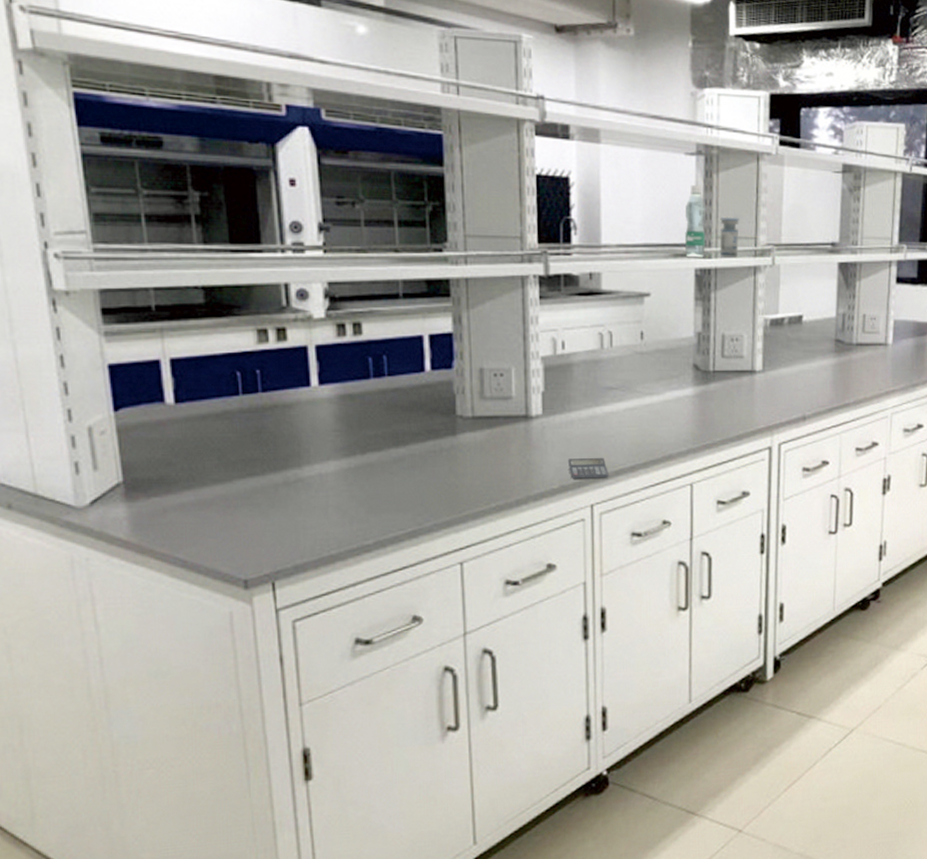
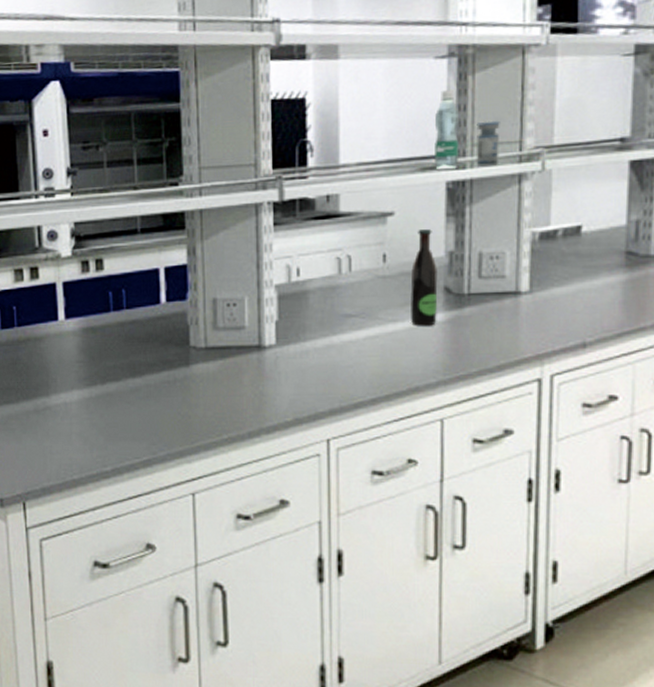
calculator: present [567,457,610,479] -> none [302,389,348,412]
bottle: none [664,311,688,399] -> present [410,229,438,326]

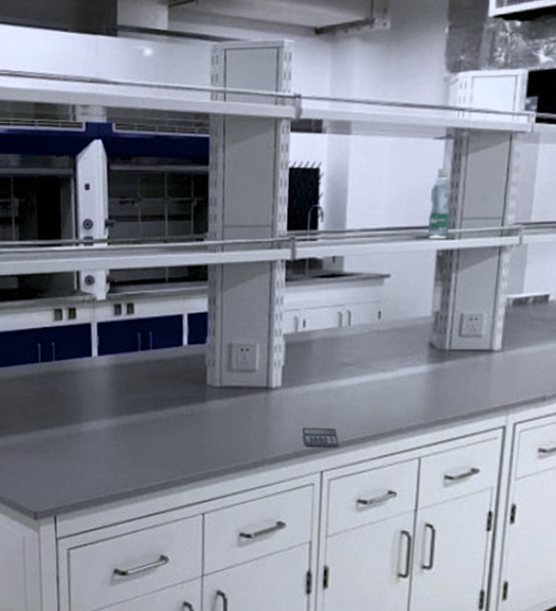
calculator: none [302,389,348,412] -> present [301,427,340,447]
bottle: present [410,229,438,326] -> none [399,291,424,376]
medicine: present [475,120,500,167] -> none [463,198,487,238]

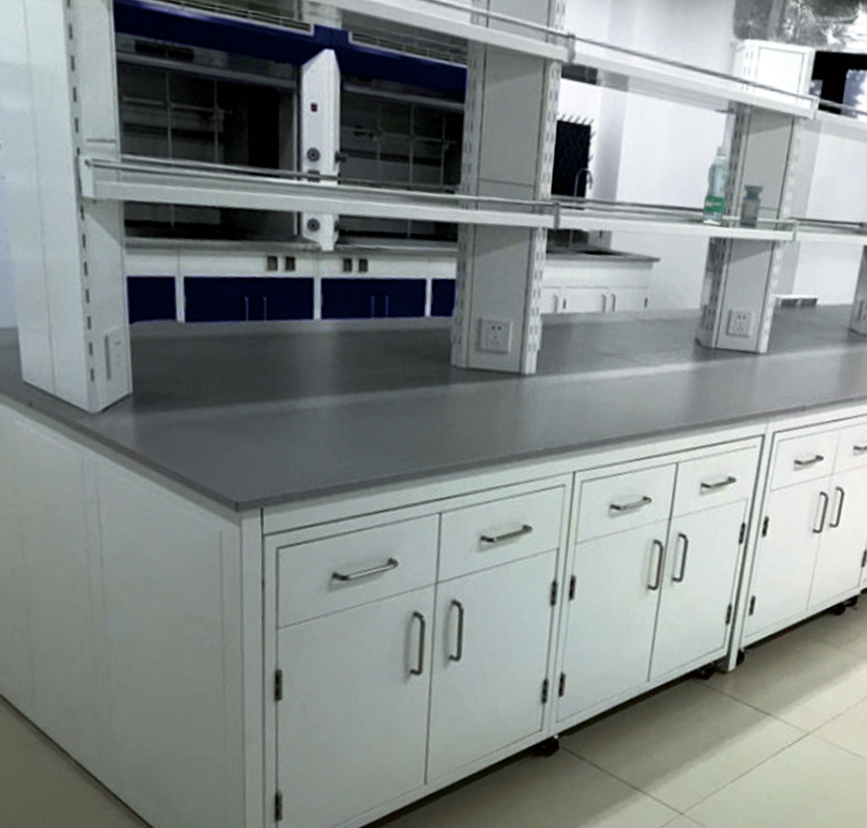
calculator: present [301,427,340,447] -> none [555,422,596,446]
medicine: none [463,198,487,238] -> present [738,184,764,229]

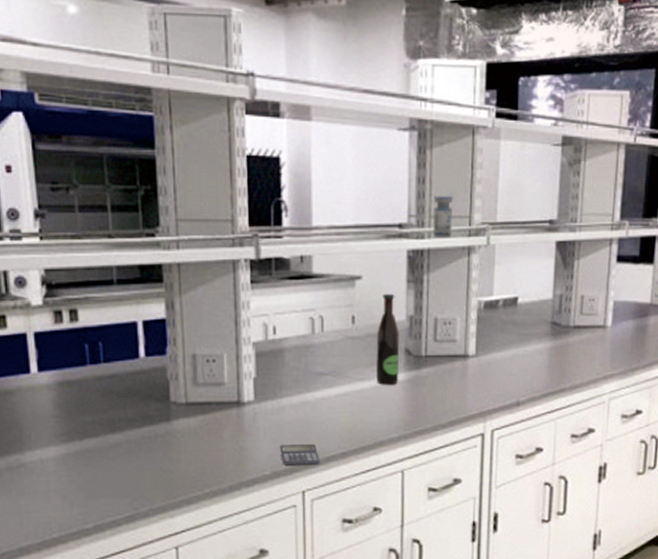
calculator: none [555,422,596,446] -> present [279,443,321,465]
bottle: none [662,280,692,374] -> present [376,294,400,385]
bottle: present [702,145,730,226] -> none [397,161,419,239]

